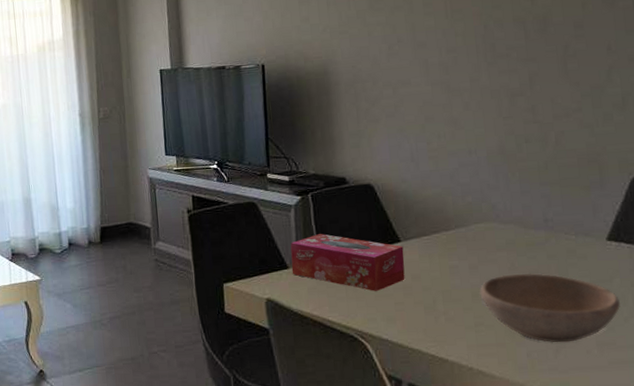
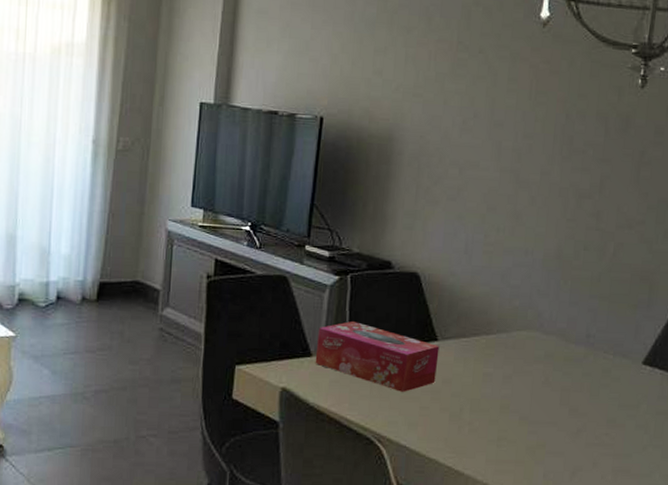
bowl: present [479,273,620,343] -> none [508,388,642,466]

